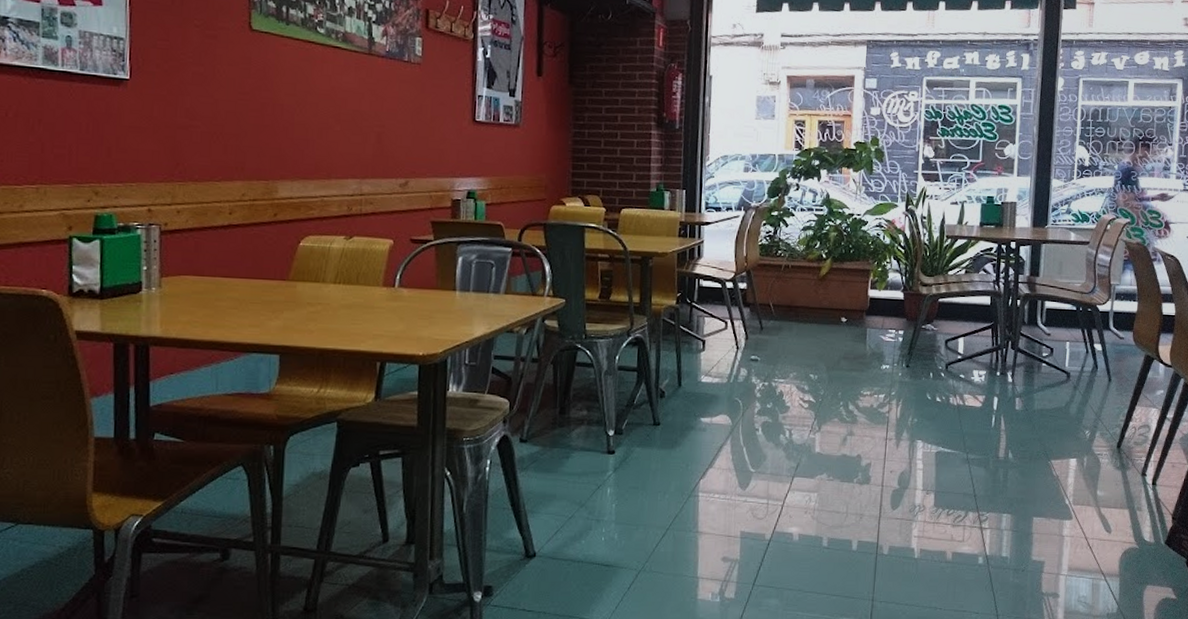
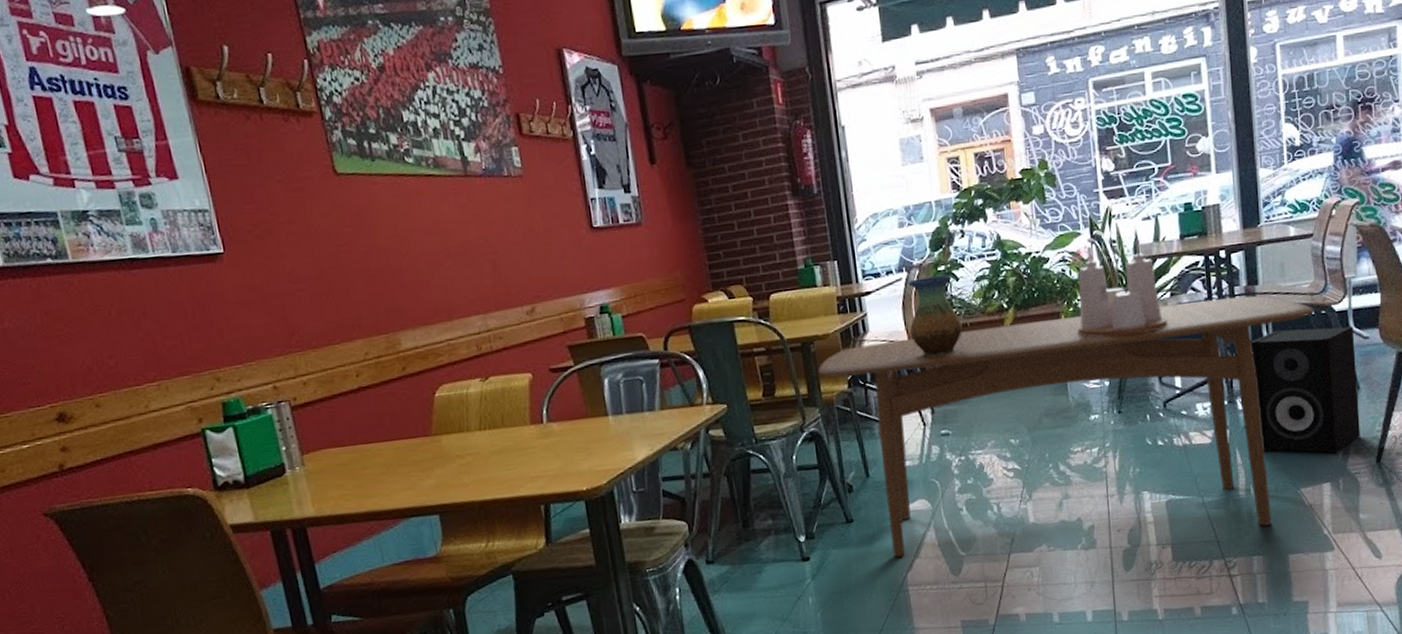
dining table: none [652,268,1082,488] -> present [818,295,1314,558]
vase: none [739,218,785,290] -> present [909,275,963,357]
condiment set: none [883,217,959,301] -> present [1078,238,1168,338]
speaker: none [1024,318,1112,434] -> present [1250,326,1360,454]

